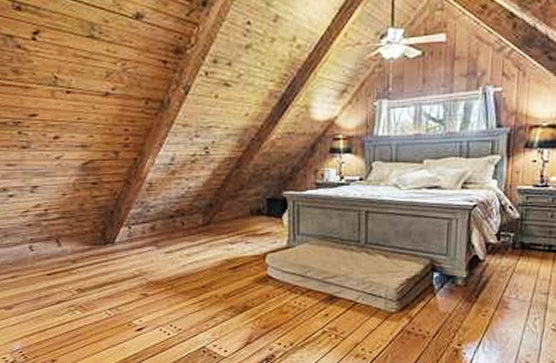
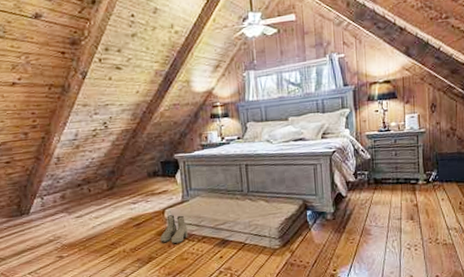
boots: none [258,261,290,293] -> present [160,215,188,244]

